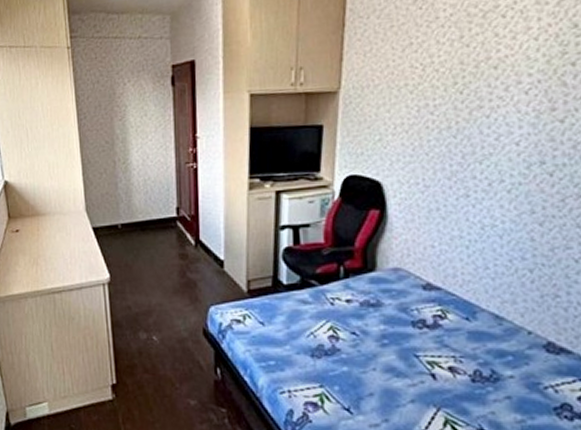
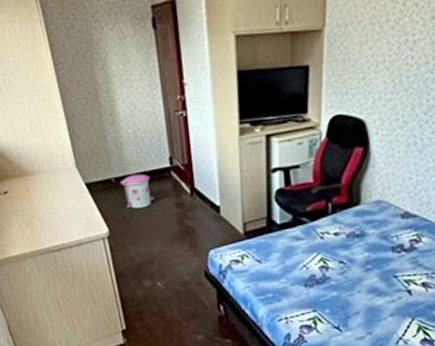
trash can: none [127,222,157,256] -> present [121,174,154,209]

